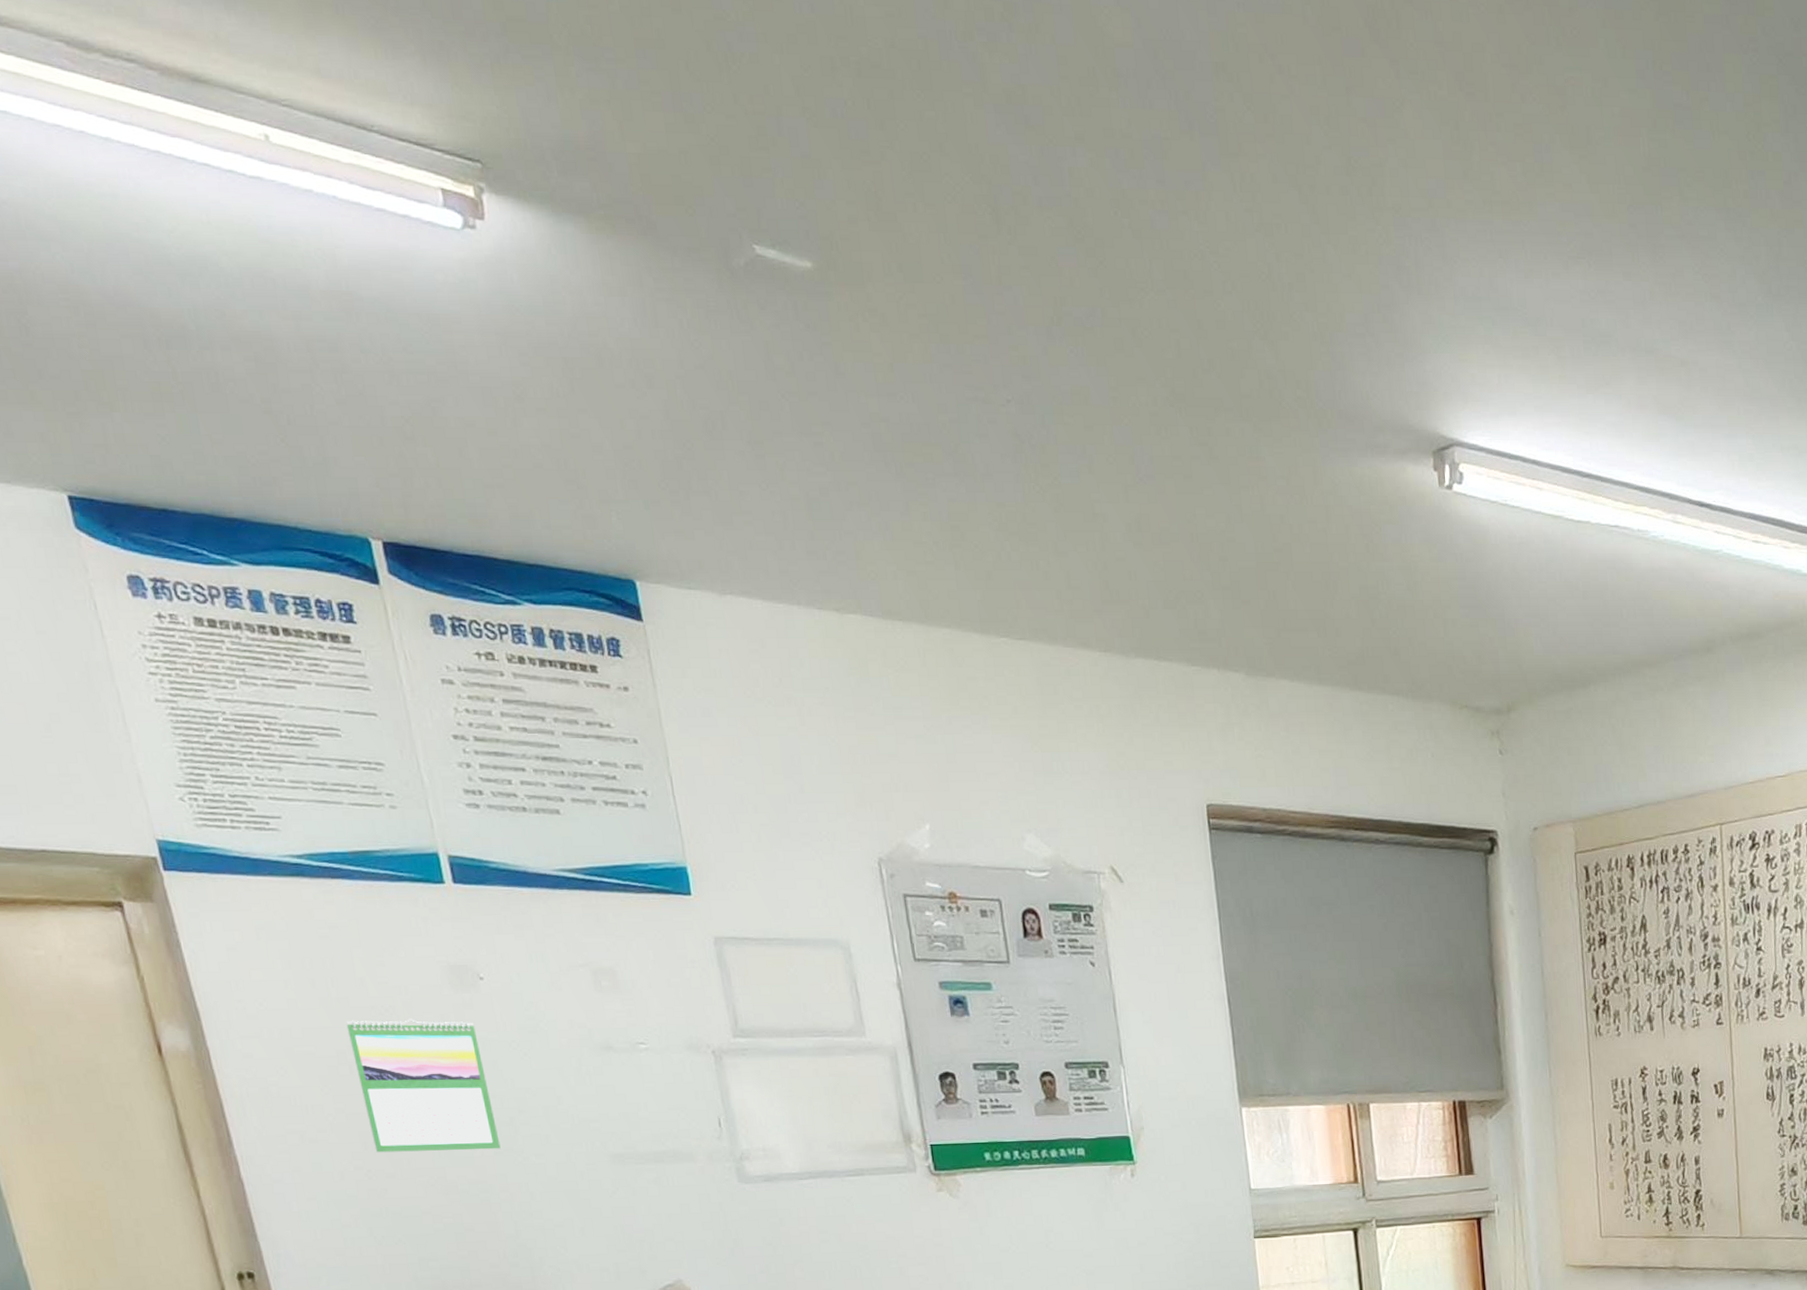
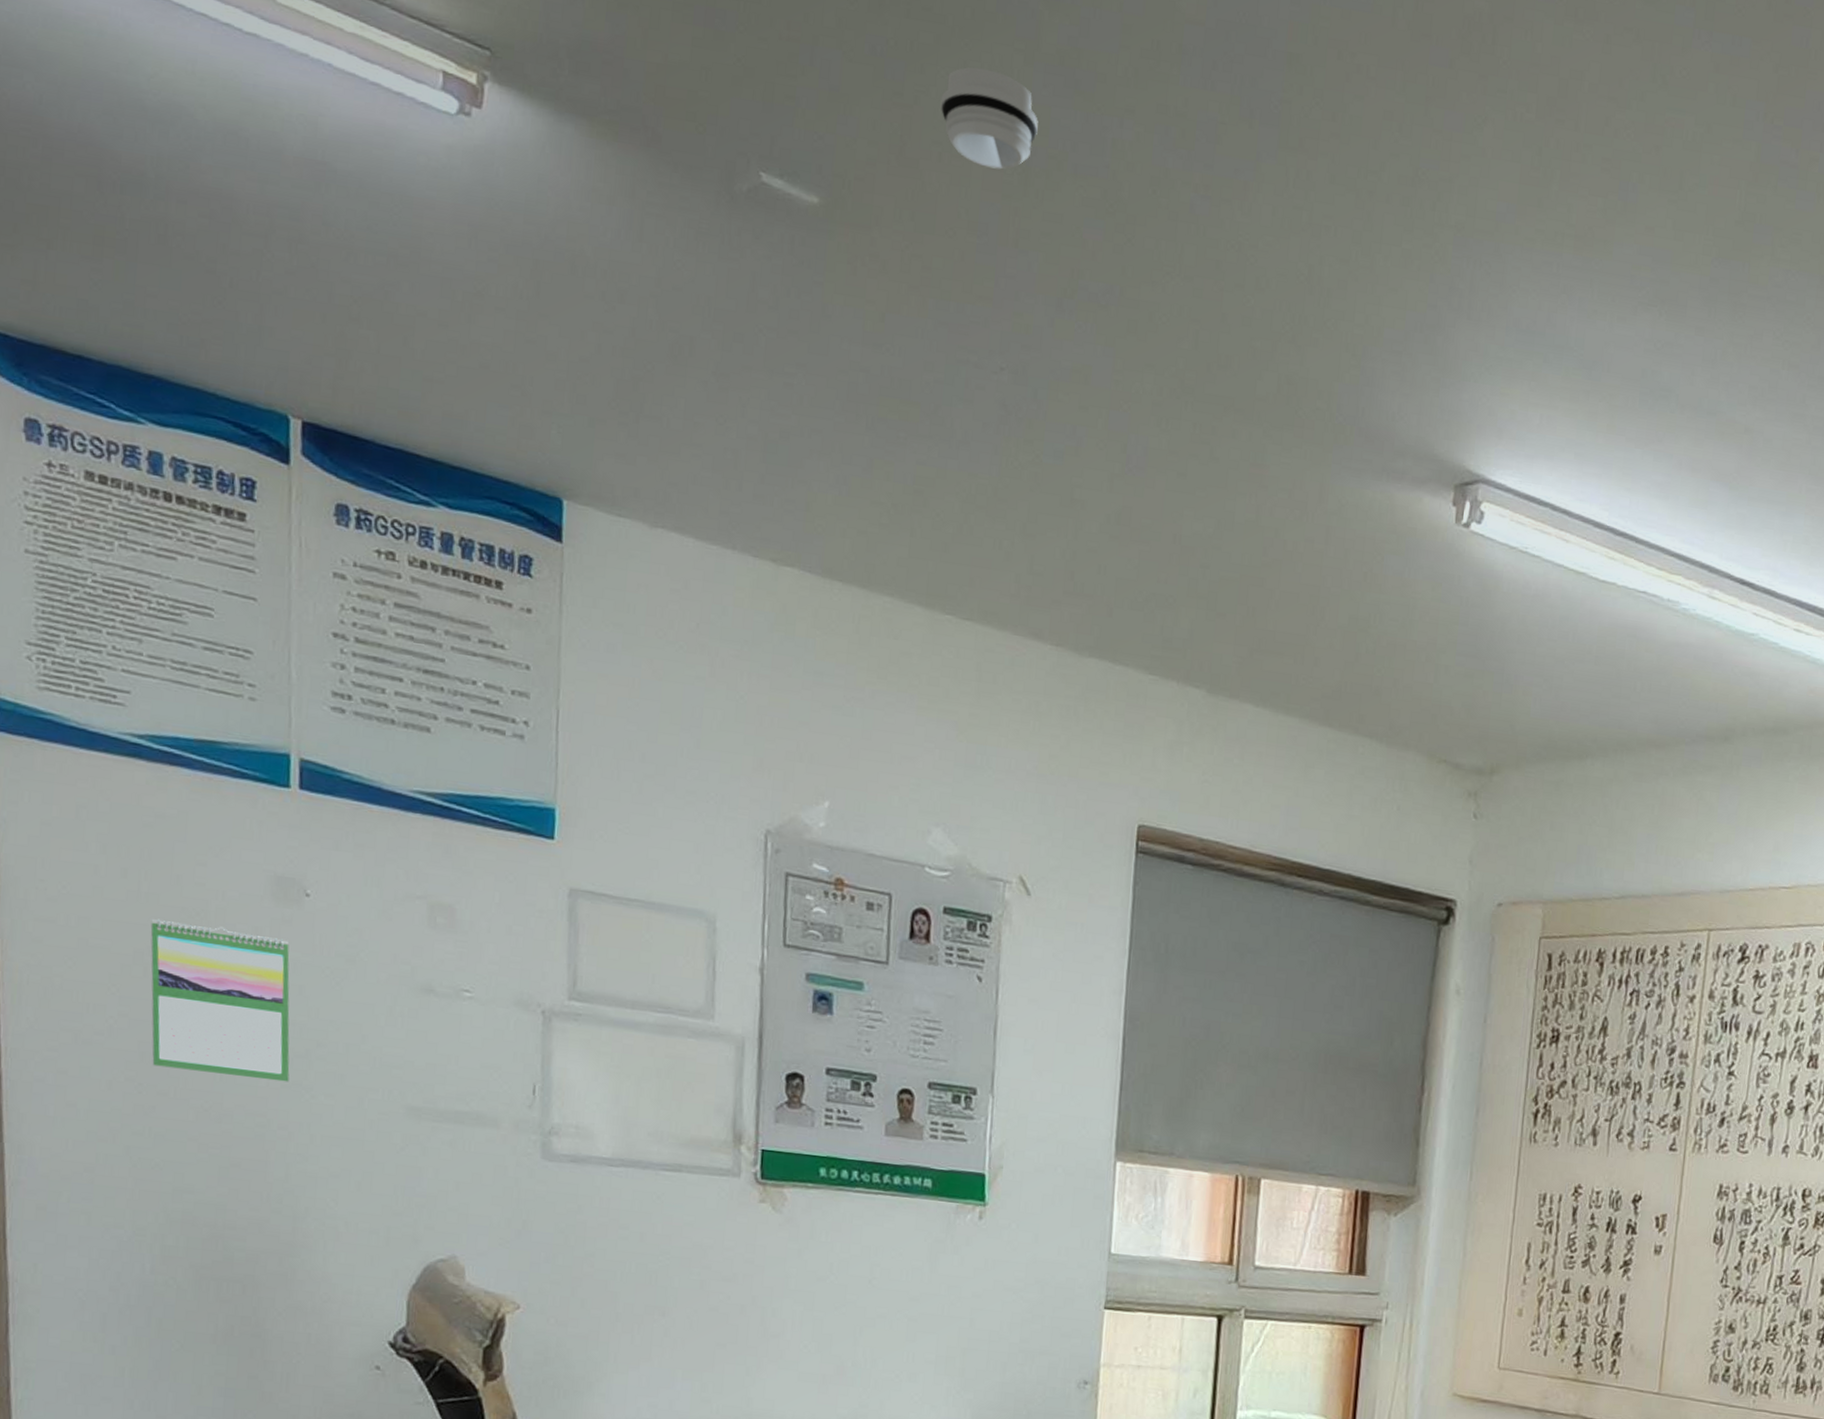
smoke detector: none [905,116,999,212] -> present [940,67,1038,169]

